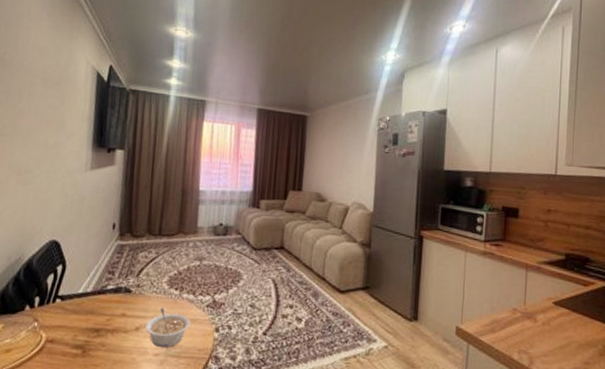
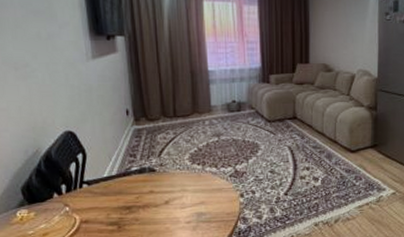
legume: present [145,307,190,347] -> none [174,182,216,215]

